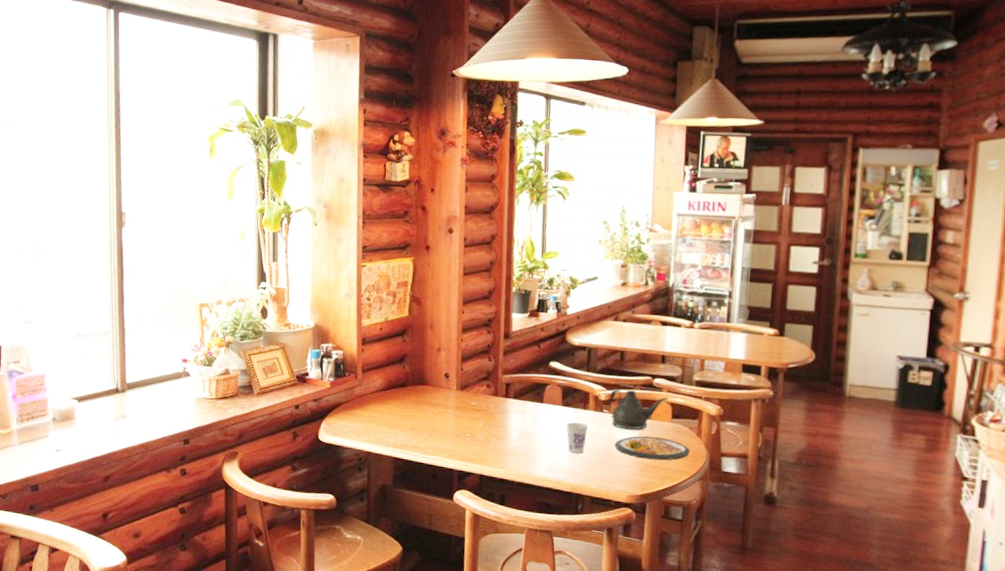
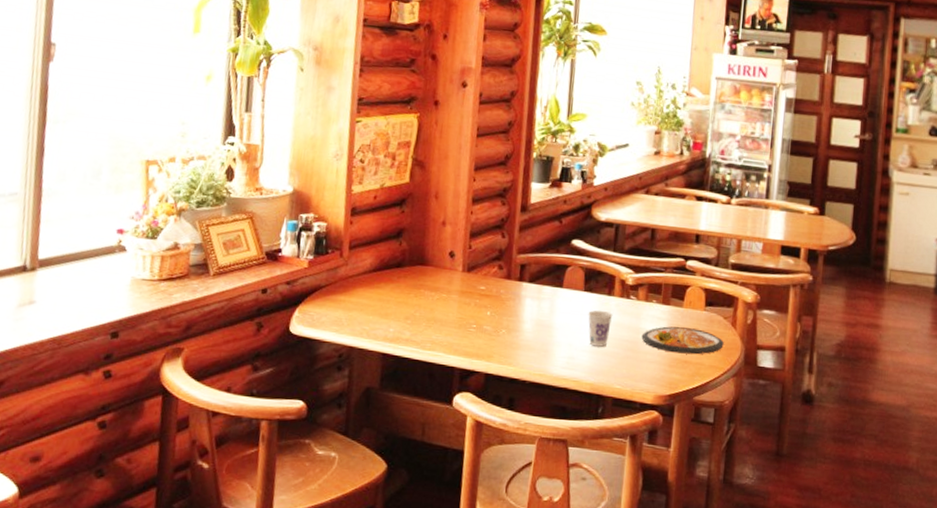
teapot: present [608,389,669,430] -> none [636,272,702,319]

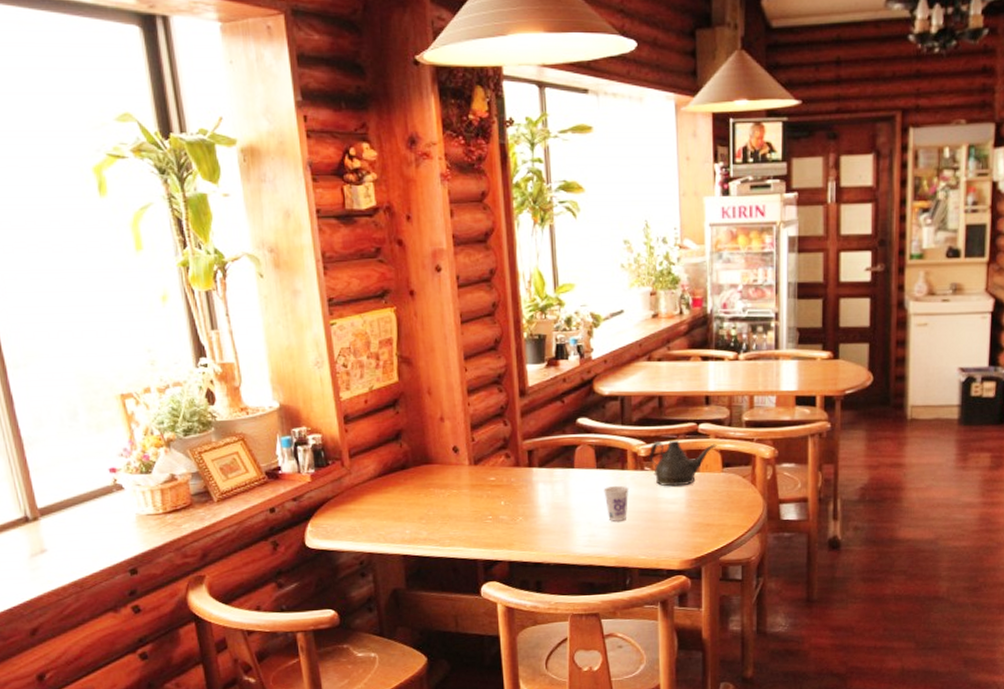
teapot: none [636,272,702,319] -> present [649,441,717,487]
dish: present [641,326,724,355] -> none [660,491,745,518]

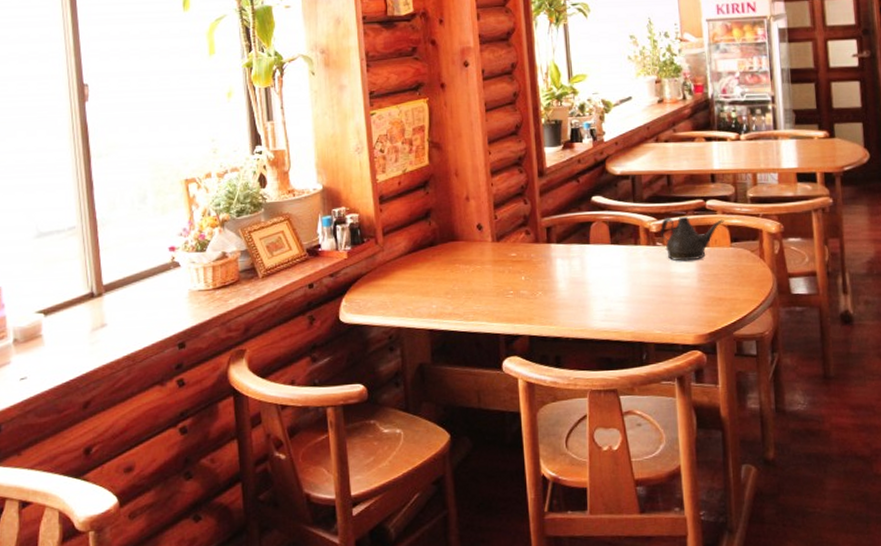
cup: present [604,485,629,521] -> none [618,260,643,296]

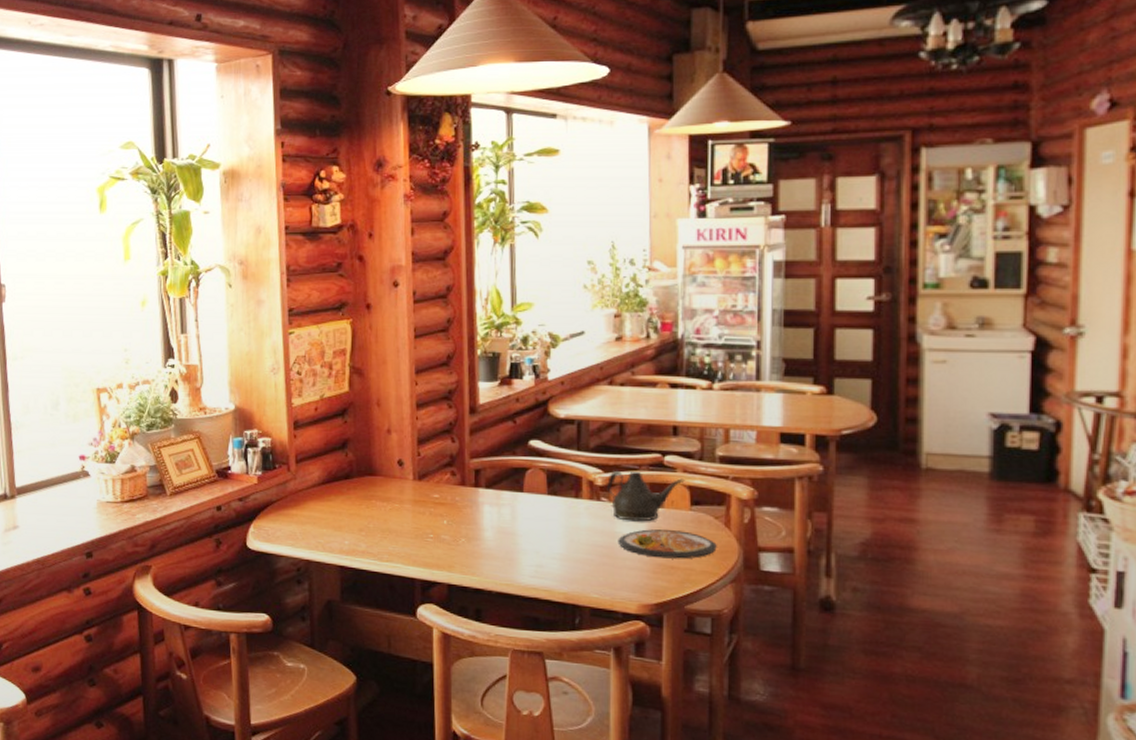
dish: none [673,265,755,292] -> present [618,529,717,559]

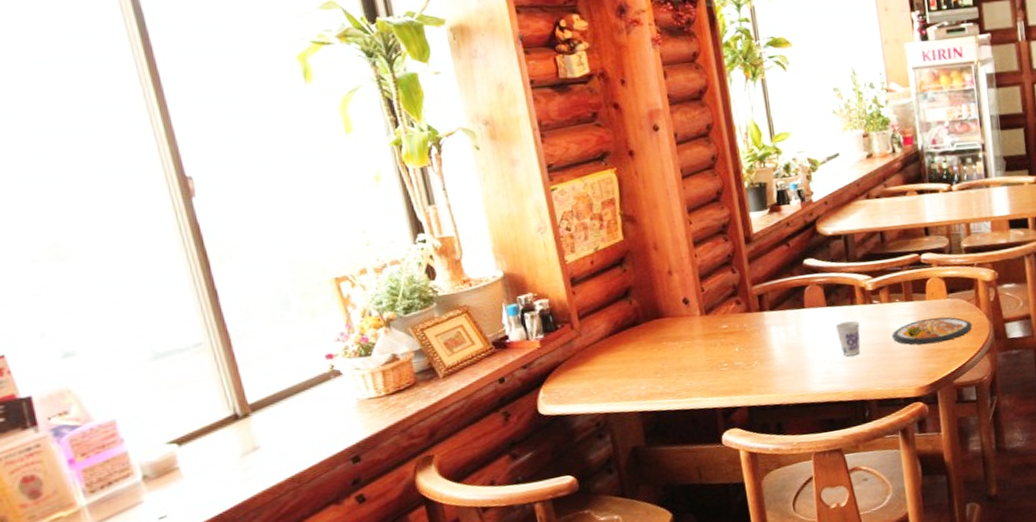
cup: none [554,514,583,554] -> present [835,320,861,357]
teapot: present [607,471,685,522] -> none [876,272,940,317]

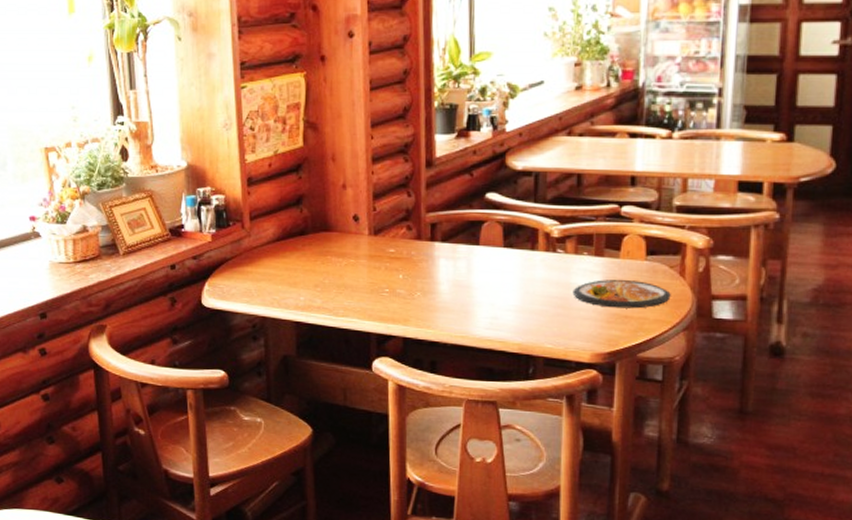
cup: present [835,320,861,357] -> none [510,266,539,305]

